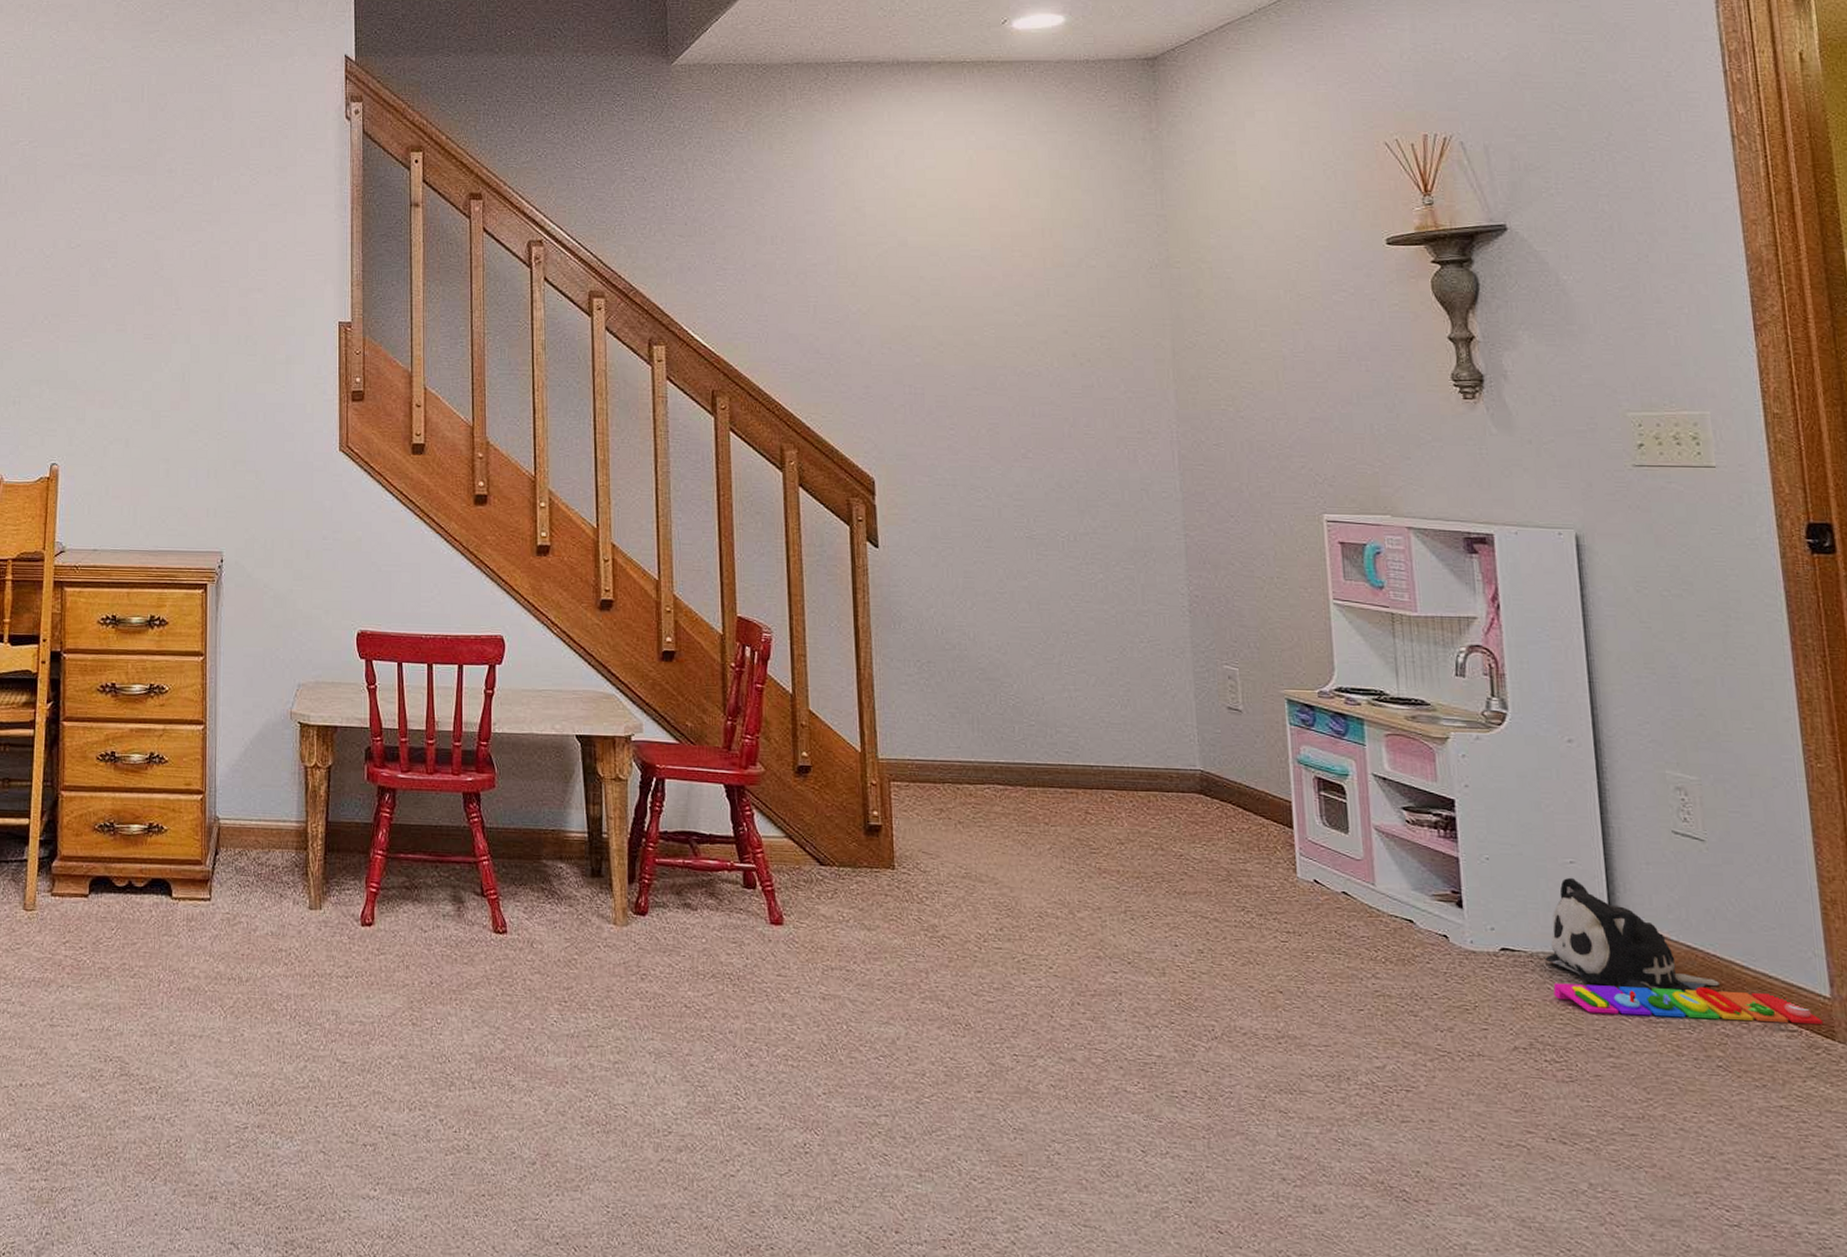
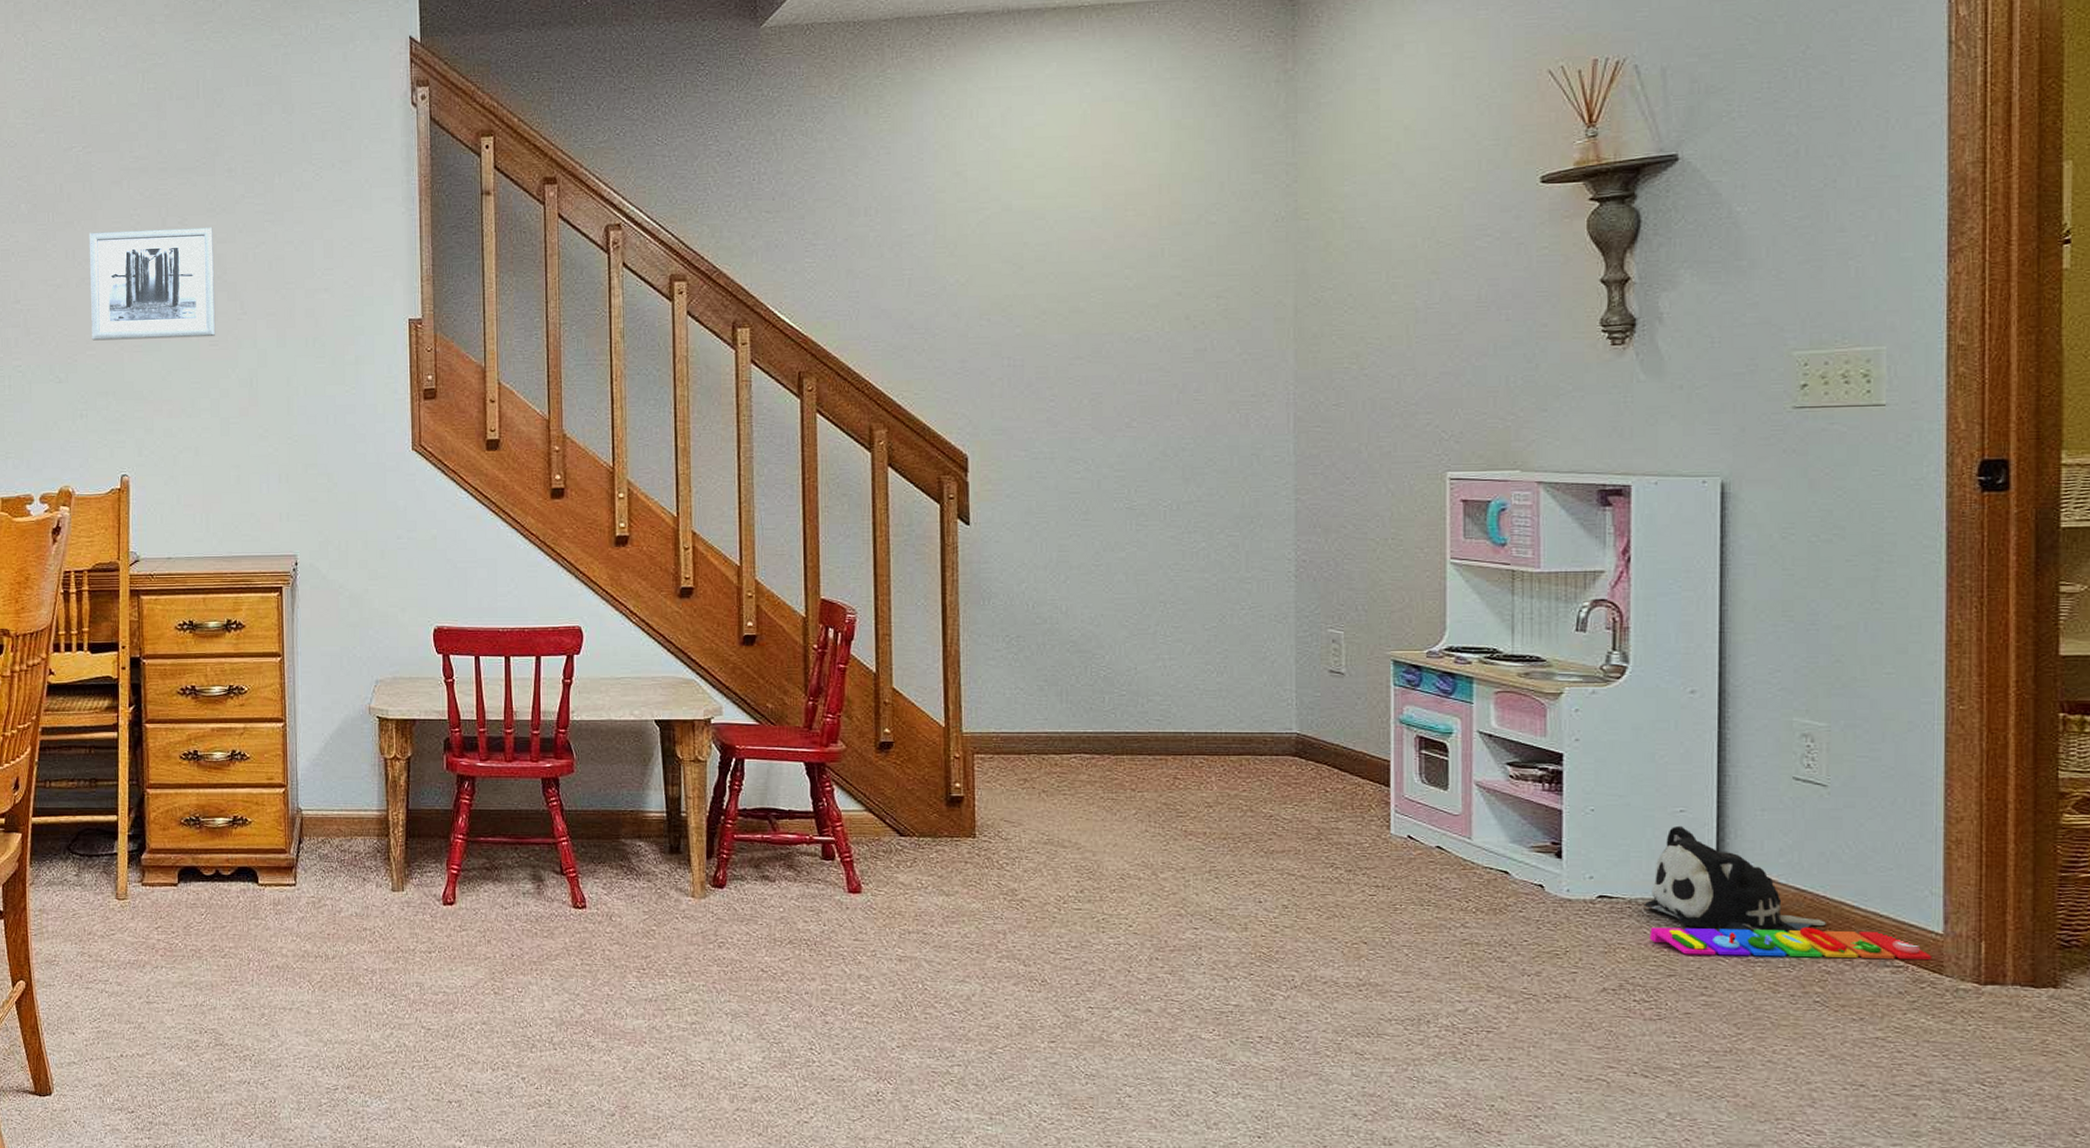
wall art: none [28,223,152,330] -> present [89,227,216,341]

